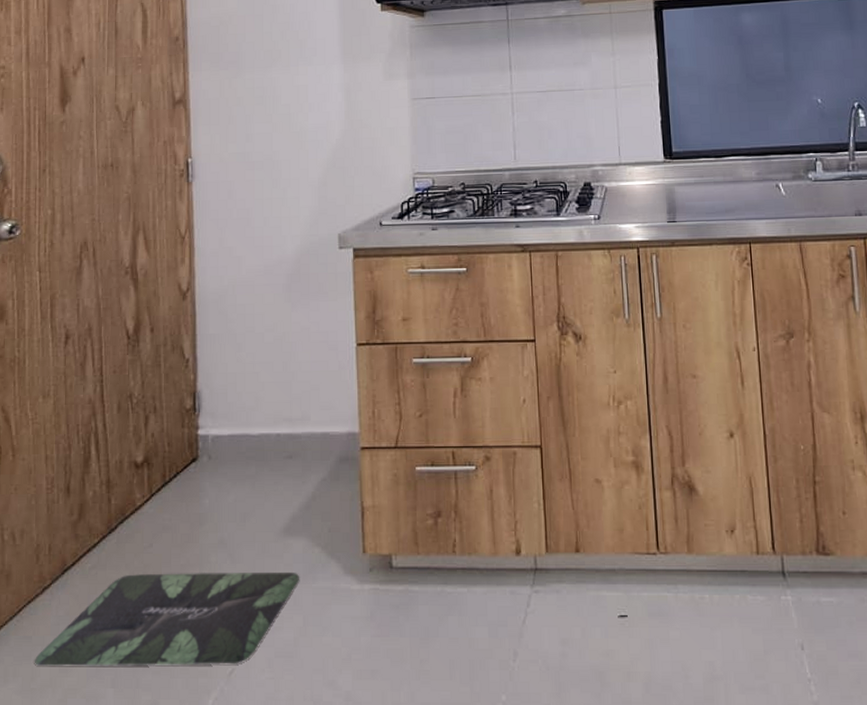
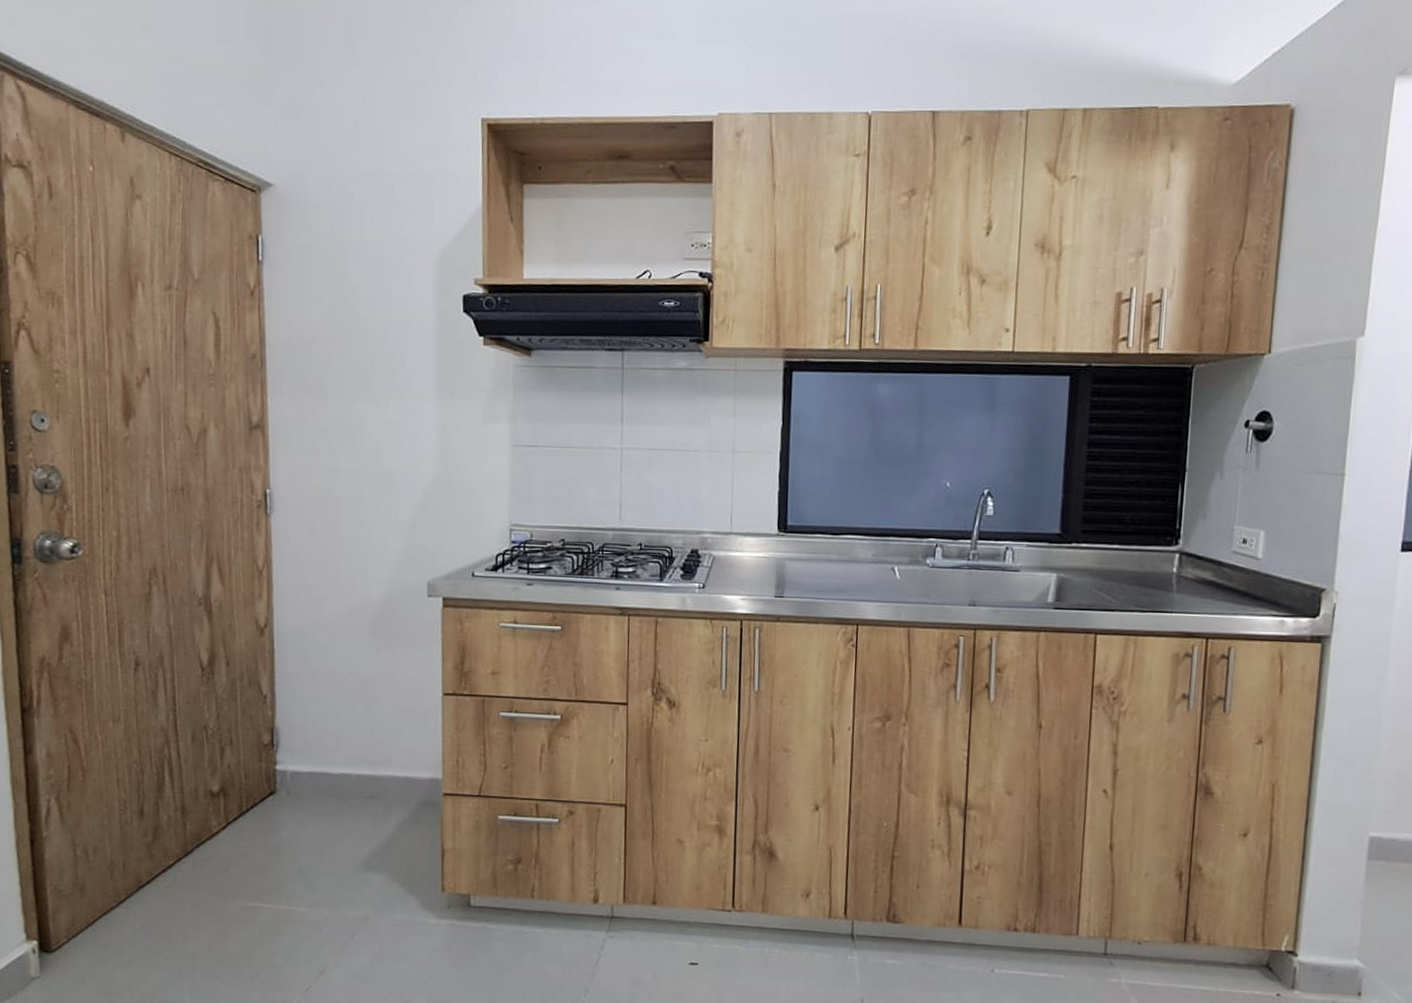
doormat: present [34,573,300,666] -> none [111,895,378,982]

